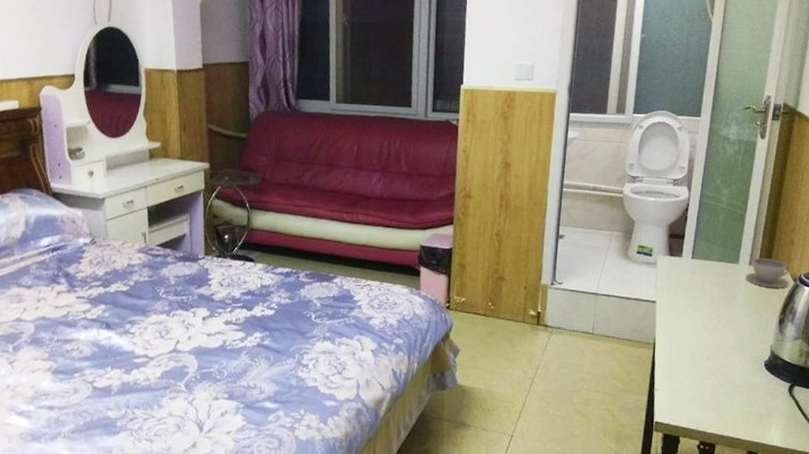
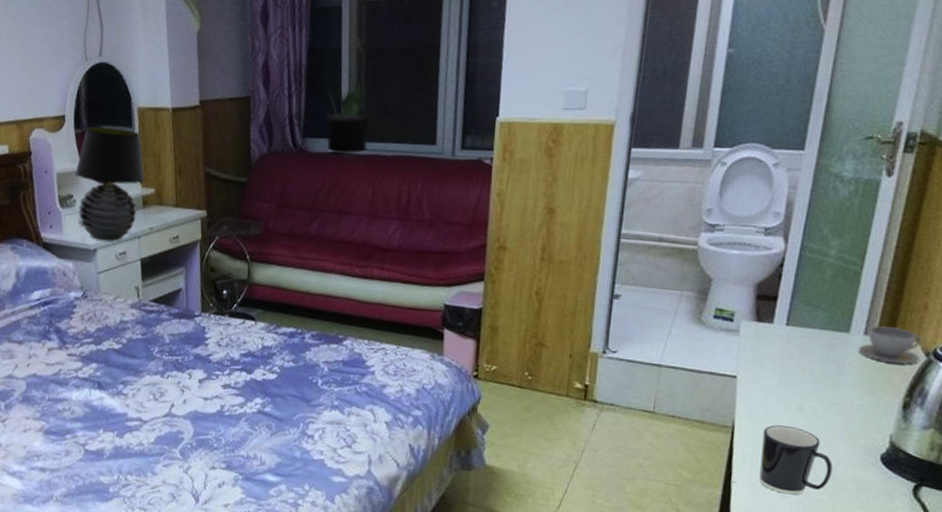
table lamp: none [84,85,152,191] -> present [75,127,145,241]
planter: none [316,52,355,114] -> present [325,82,370,154]
mug: none [676,340,730,398] -> present [759,425,833,495]

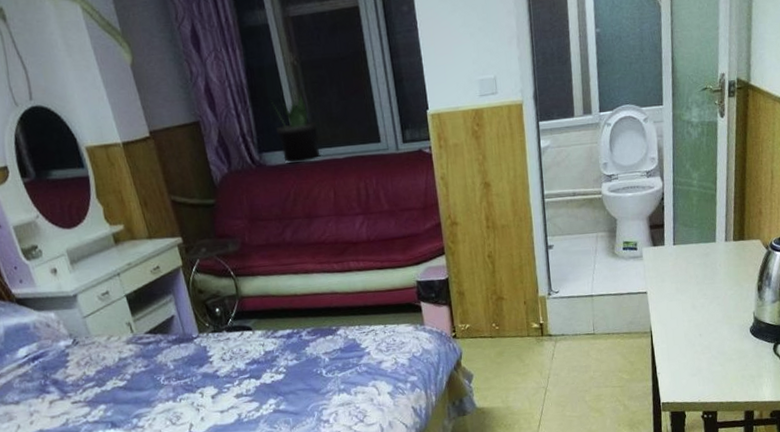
table lamp: present [75,127,145,241] -> none [33,170,111,285]
mug: present [759,425,833,495] -> none [672,321,722,374]
teacup: present [859,326,921,364] -> none [724,231,762,259]

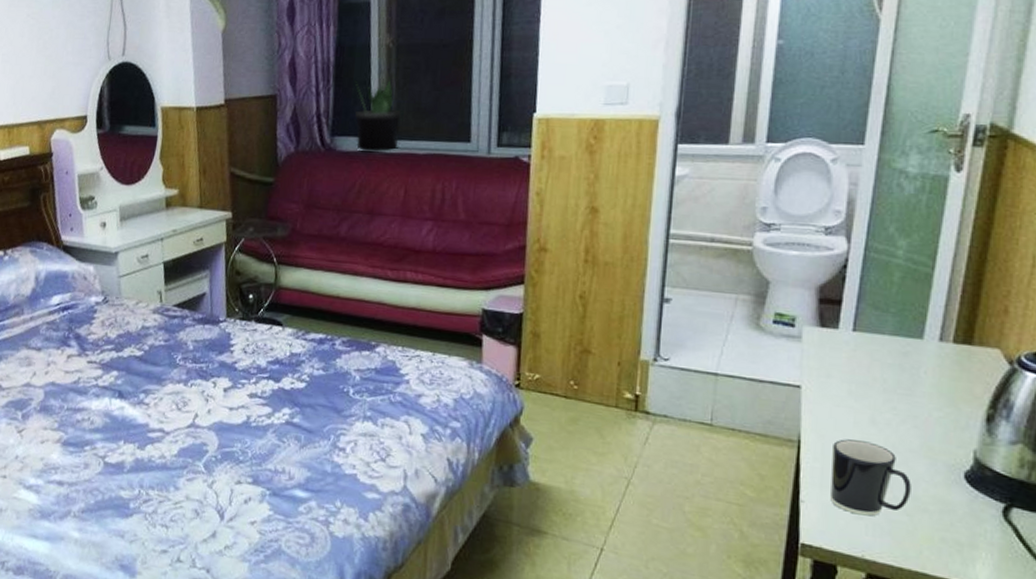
mug: none [672,321,722,374] -> present [830,439,911,517]

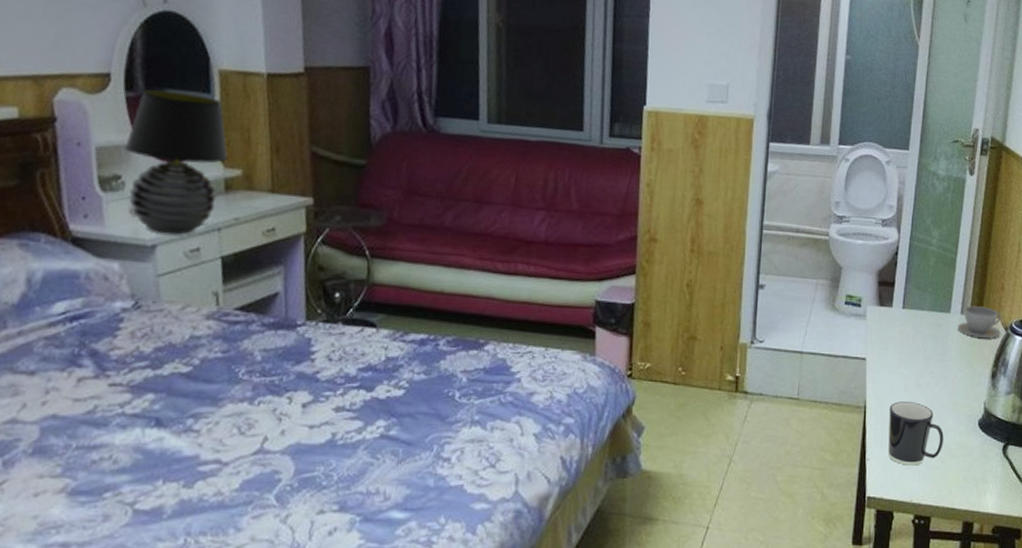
table lamp: none [96,127,168,244] -> present [124,89,228,235]
planter: present [354,79,401,153] -> none [461,58,512,138]
teacup: none [934,331,1003,373] -> present [958,306,1001,338]

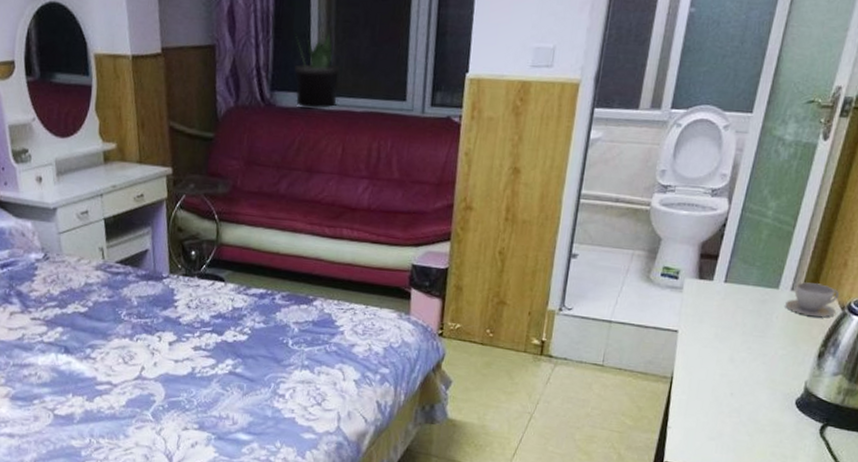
table lamp: present [124,89,228,235] -> none [28,74,105,199]
planter: none [461,58,512,138] -> present [294,32,340,110]
mug: present [888,401,944,466] -> none [691,374,755,438]

